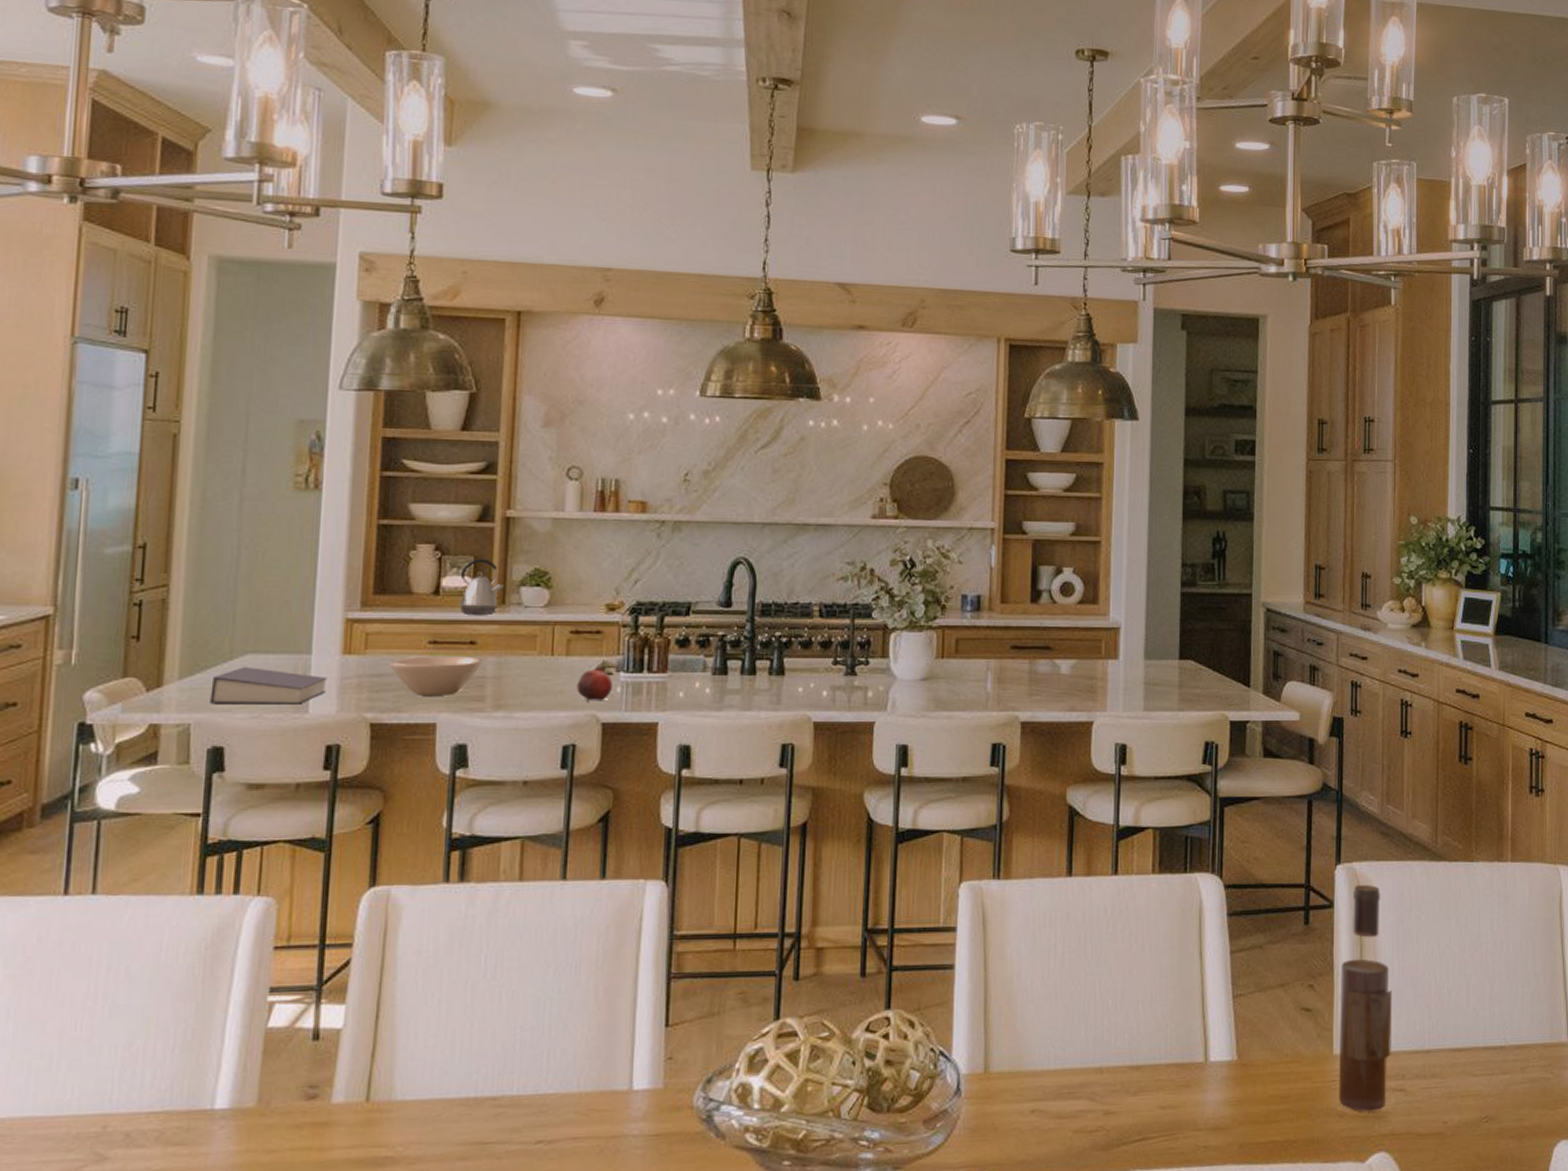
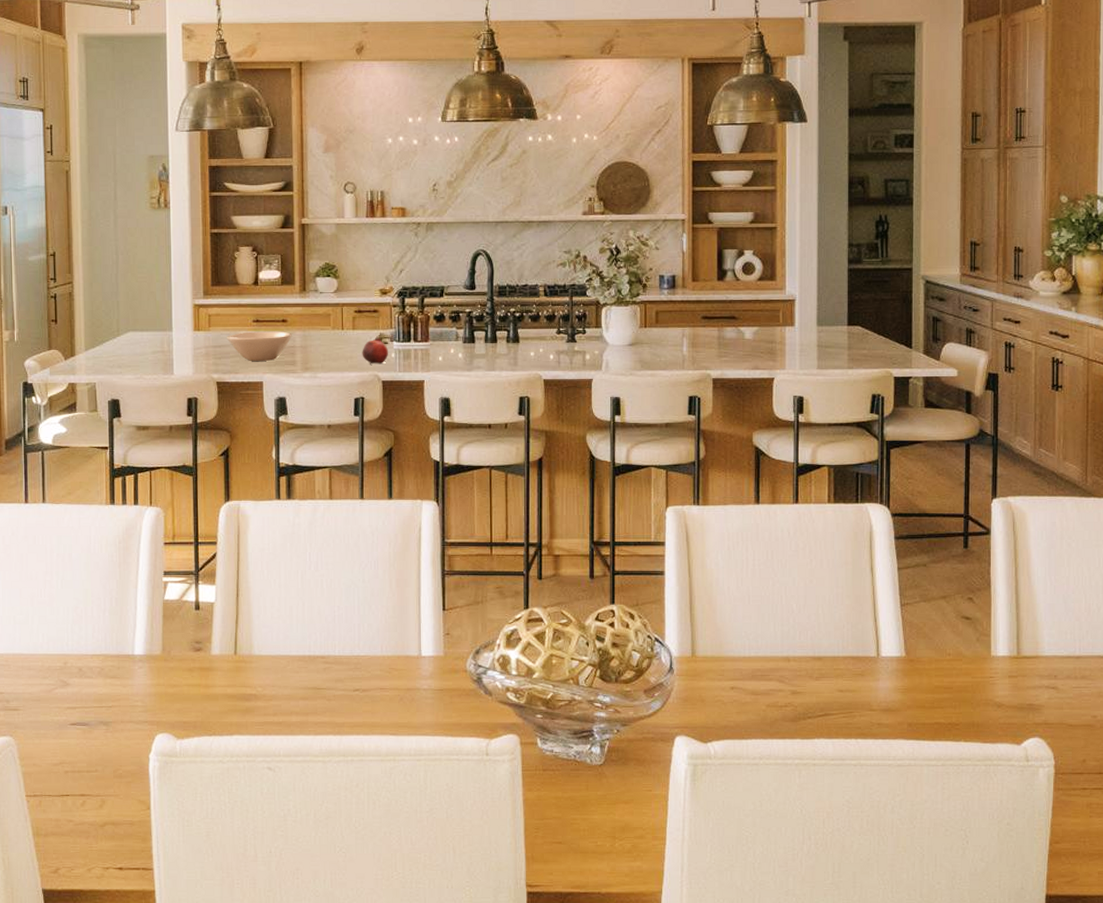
book: present [210,667,327,705] -> none [107,341,185,369]
kettle: present [457,558,504,615] -> none [271,256,304,299]
wine bottle: present [1339,884,1393,1112] -> none [996,515,1046,704]

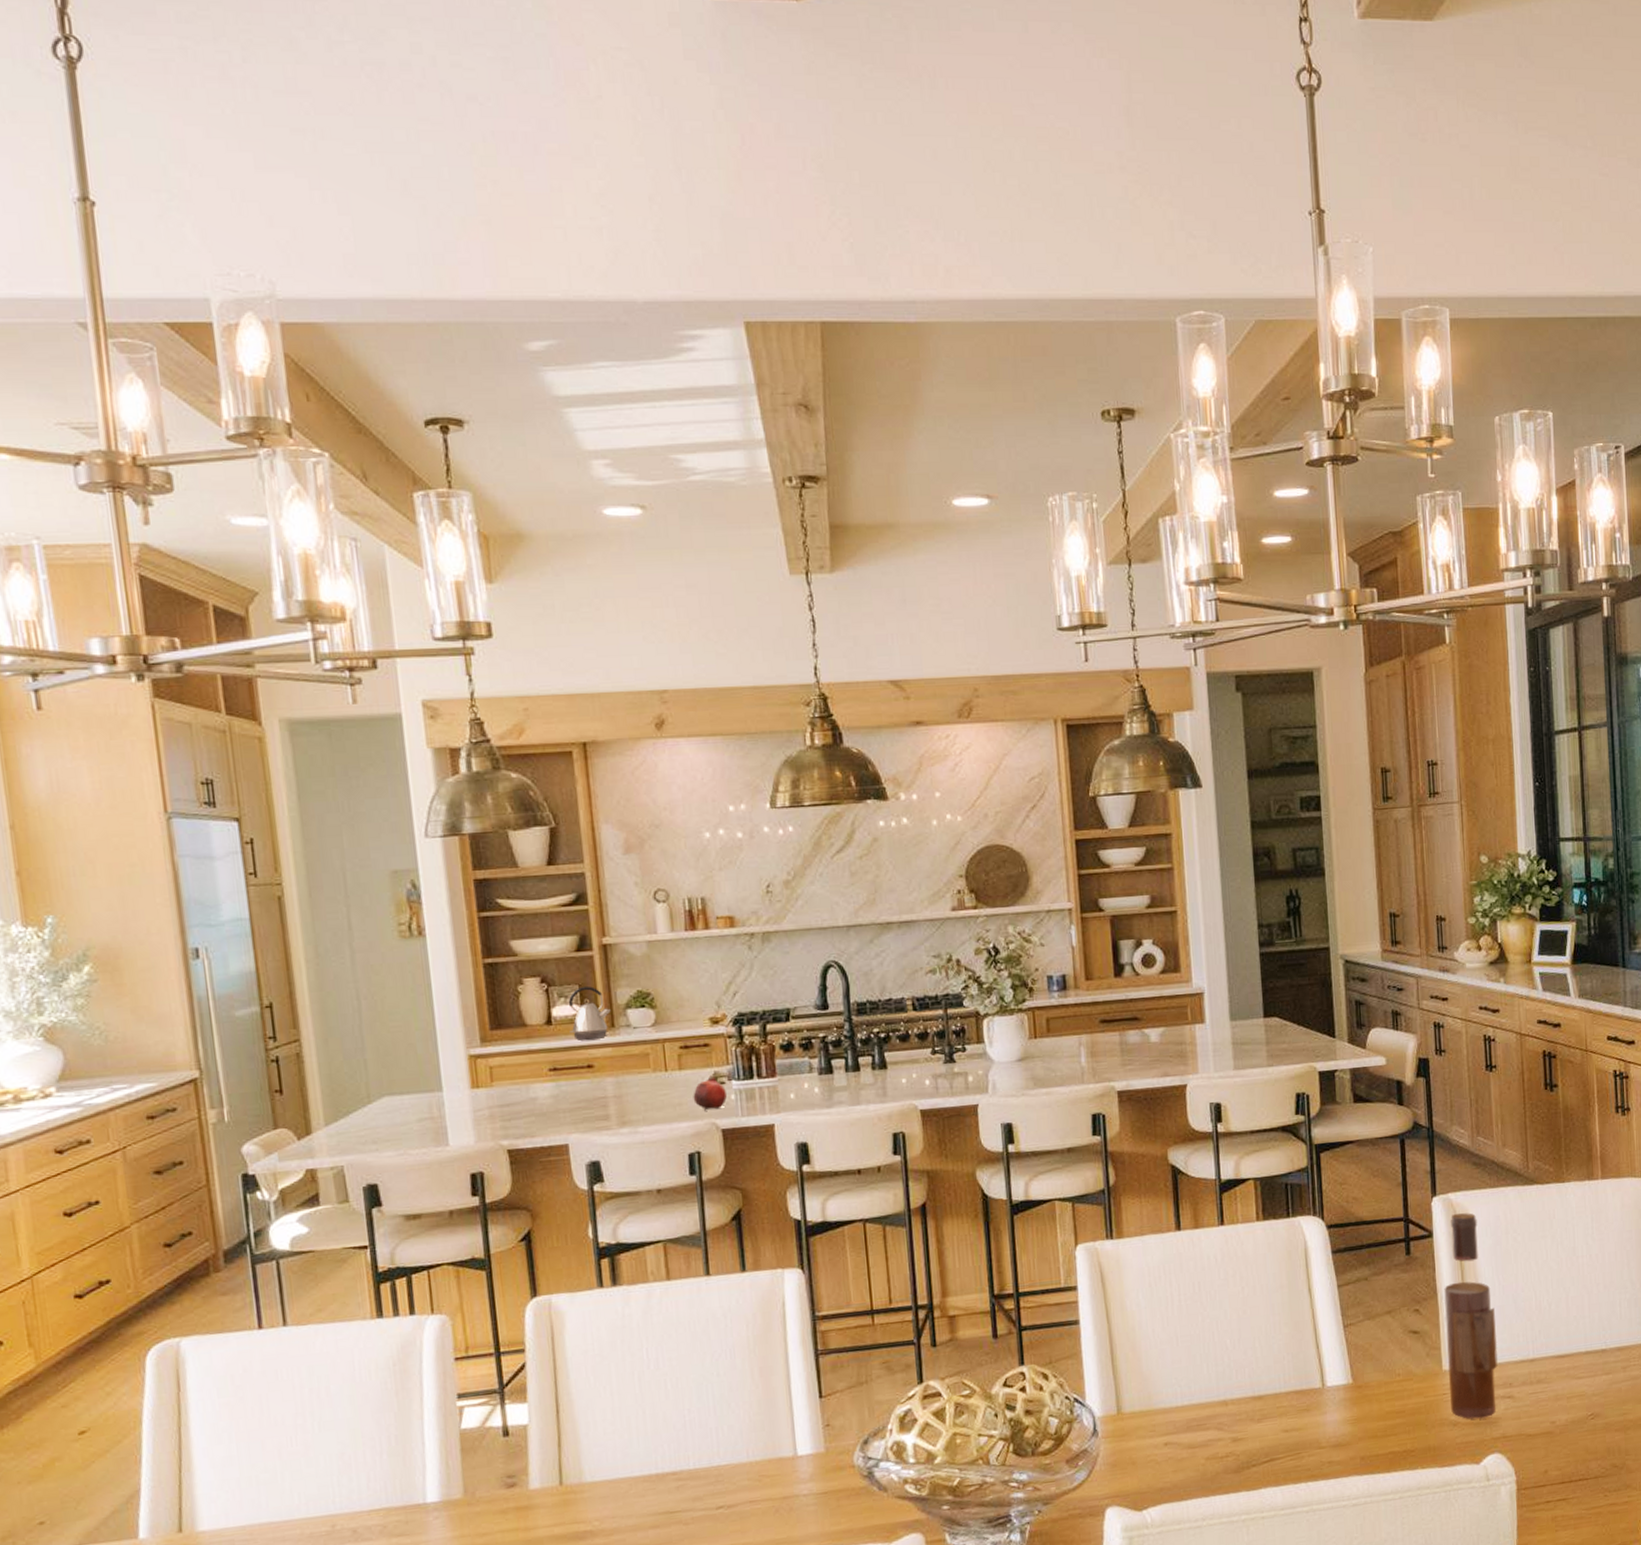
bowl: present [226,331,292,361] -> none [515,1079,602,1120]
kettle: none [271,256,304,299] -> present [568,985,611,1040]
wine bottle: none [996,515,1046,704] -> present [1443,1212,1498,1419]

